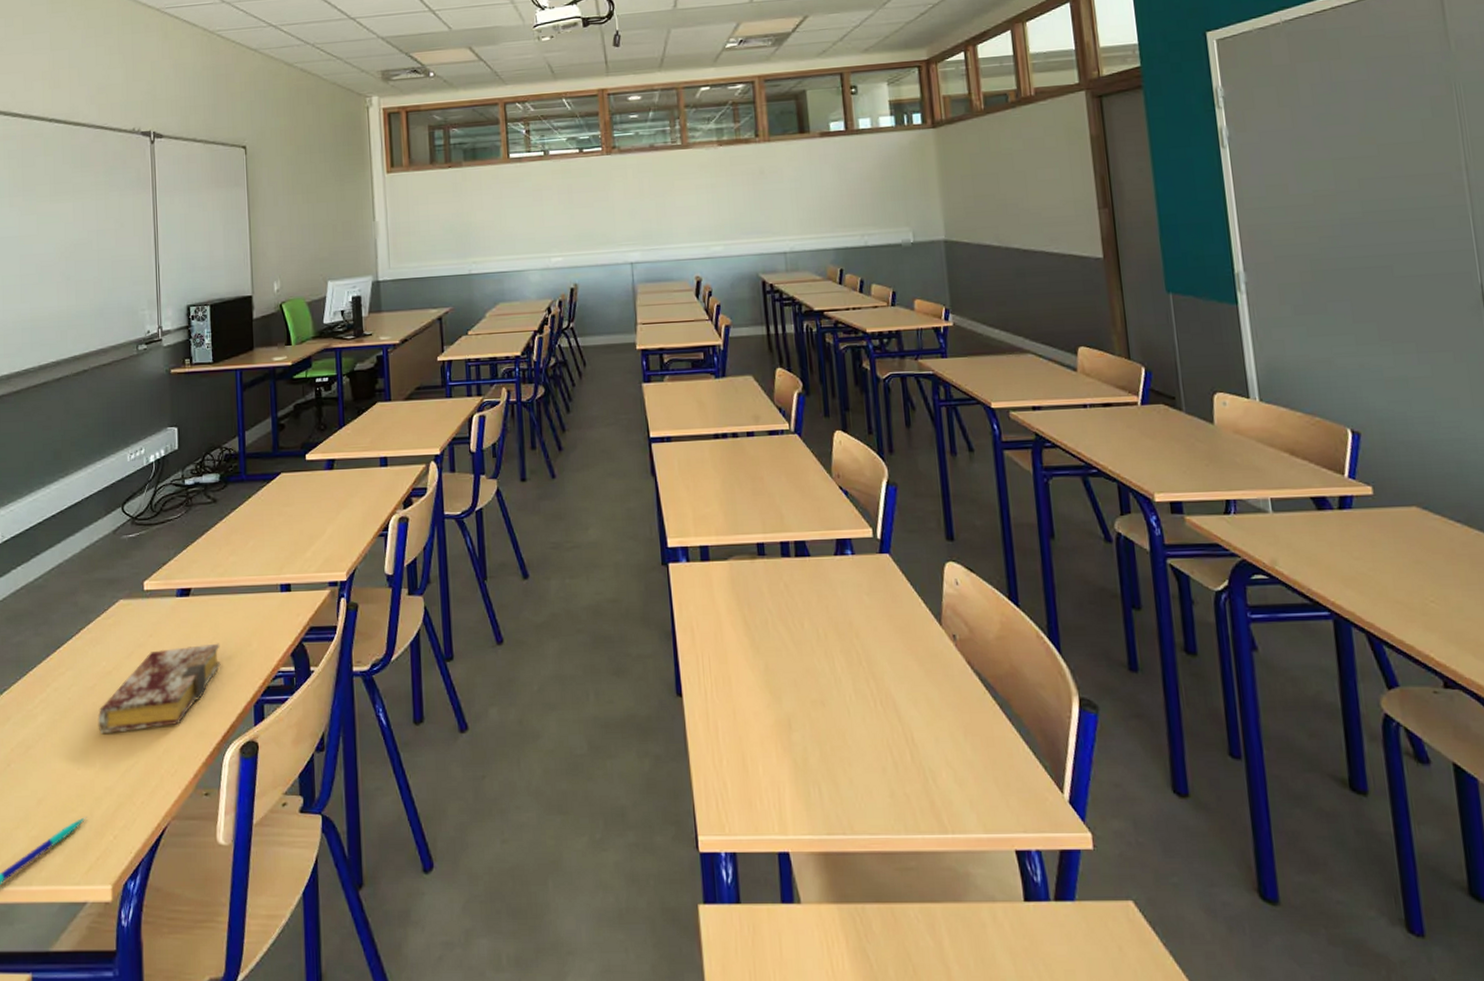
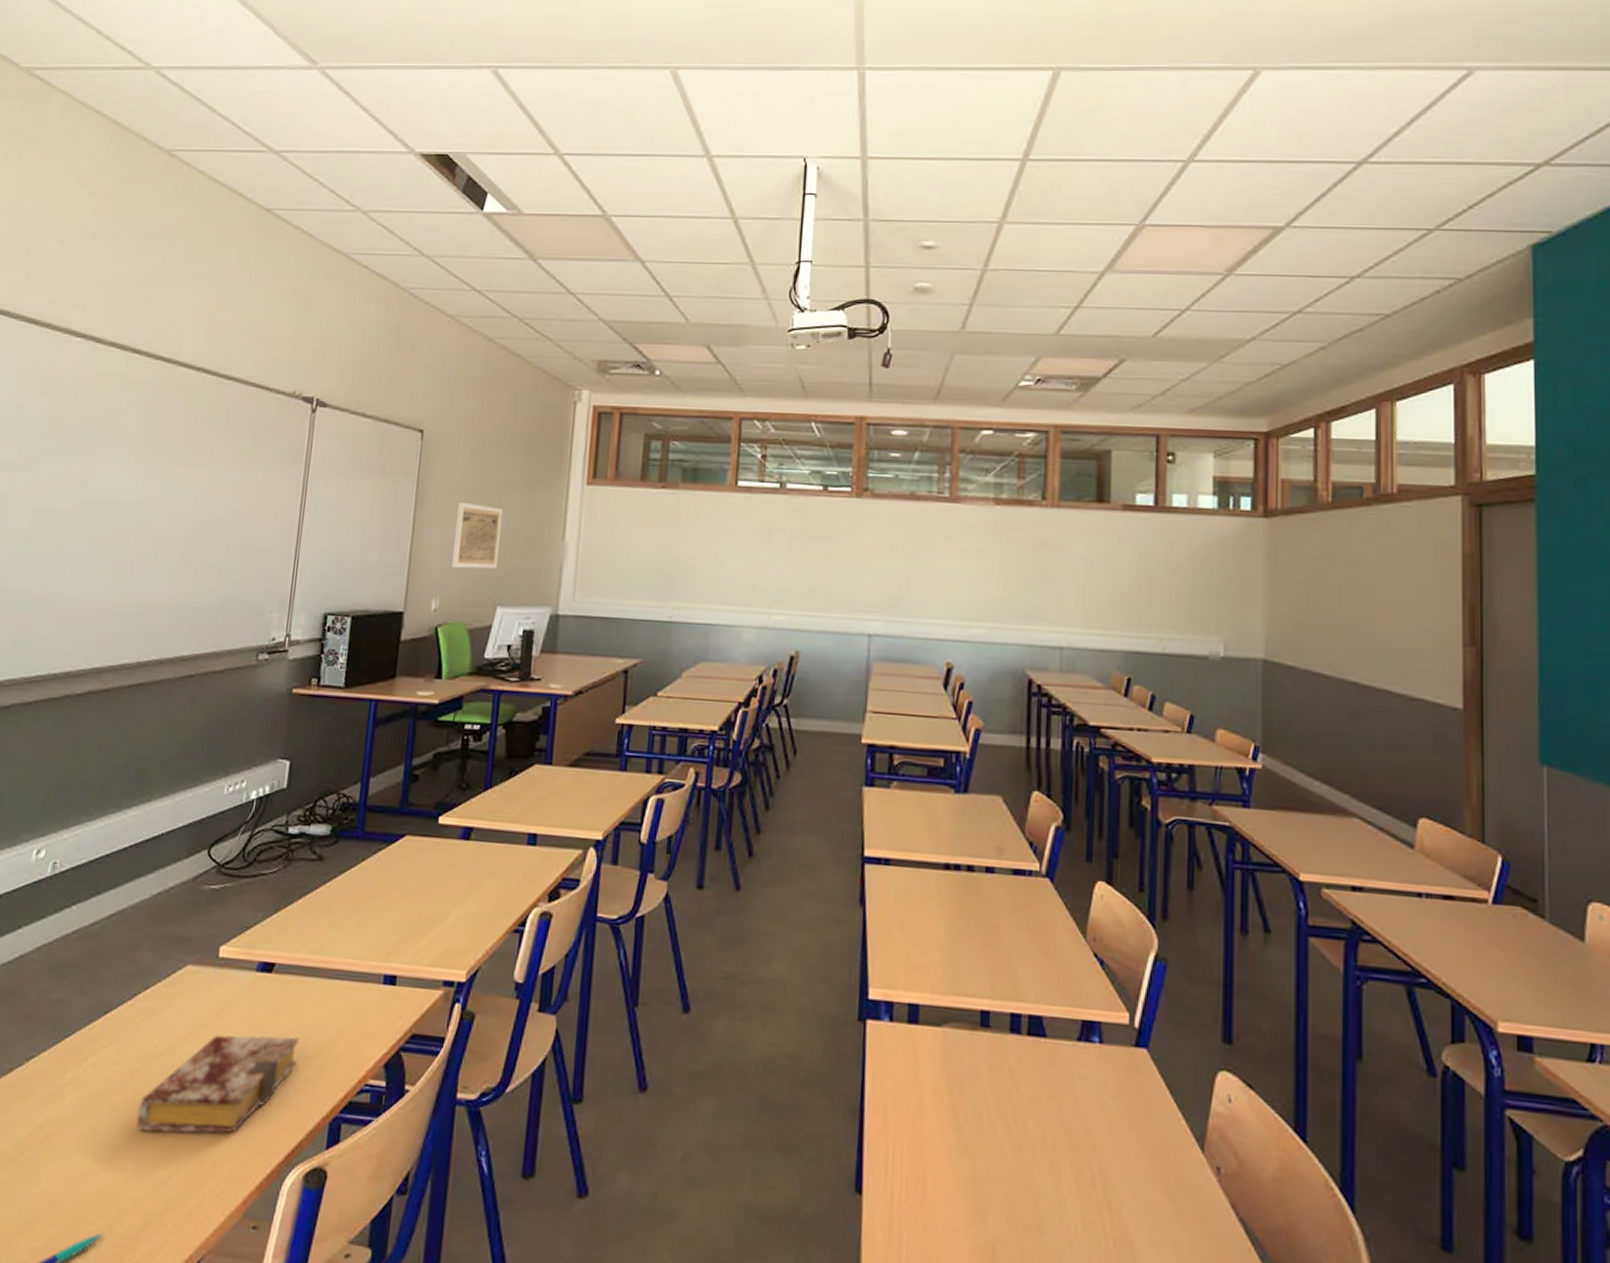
map: none [284,200,324,255] -> present [451,502,503,569]

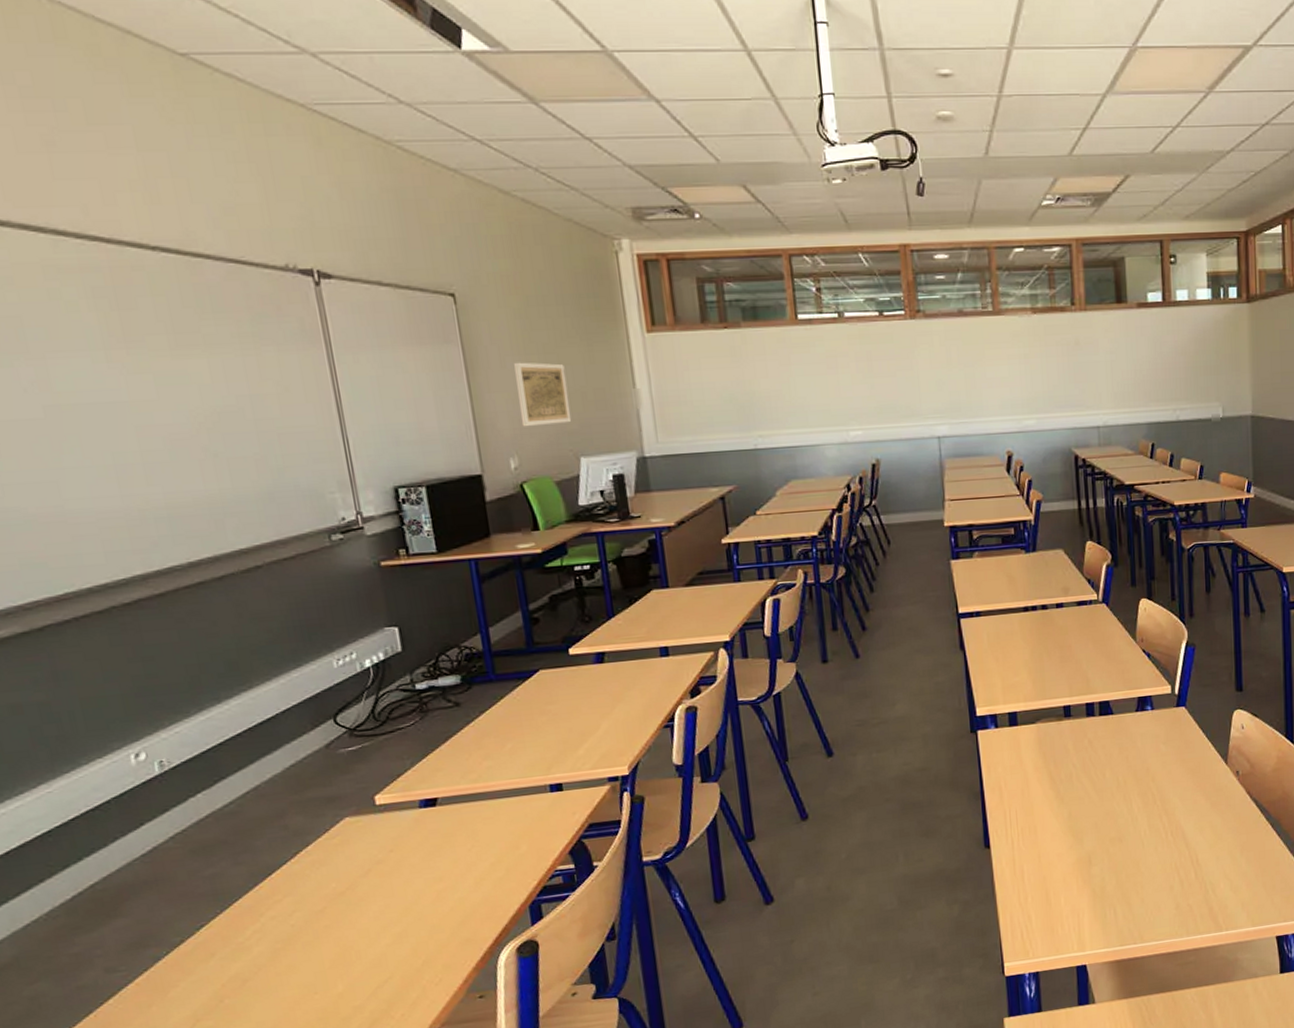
book: present [136,1035,300,1133] -> none [333,850,484,956]

